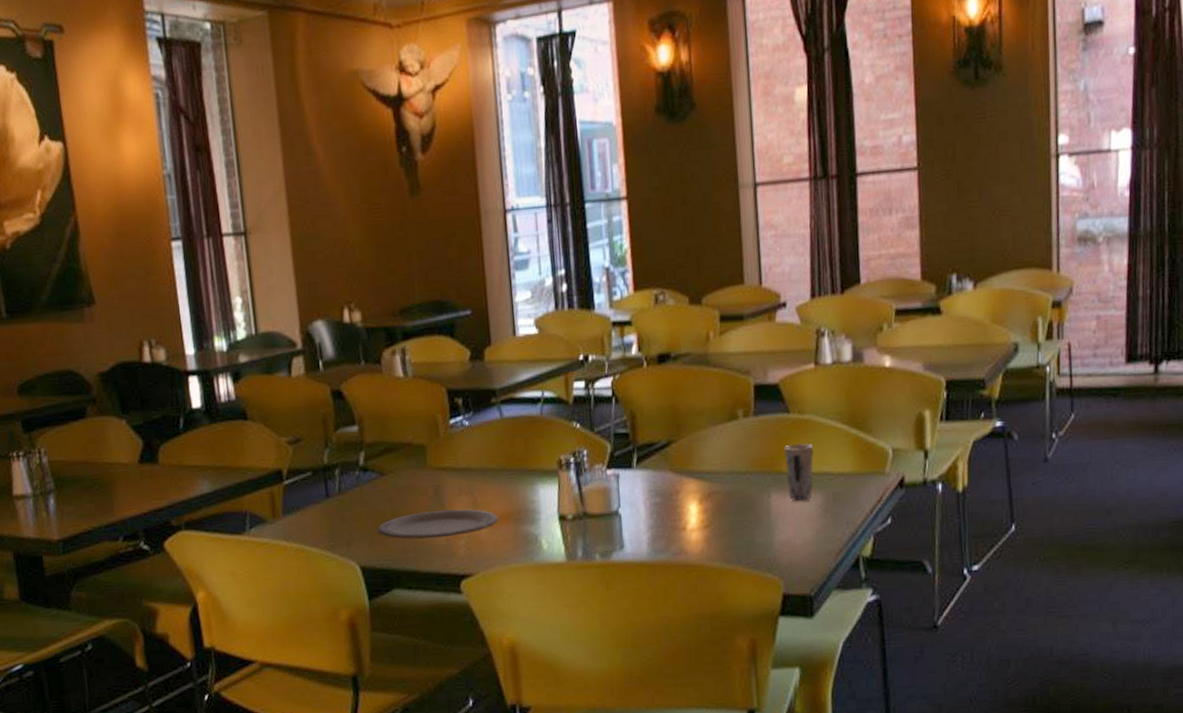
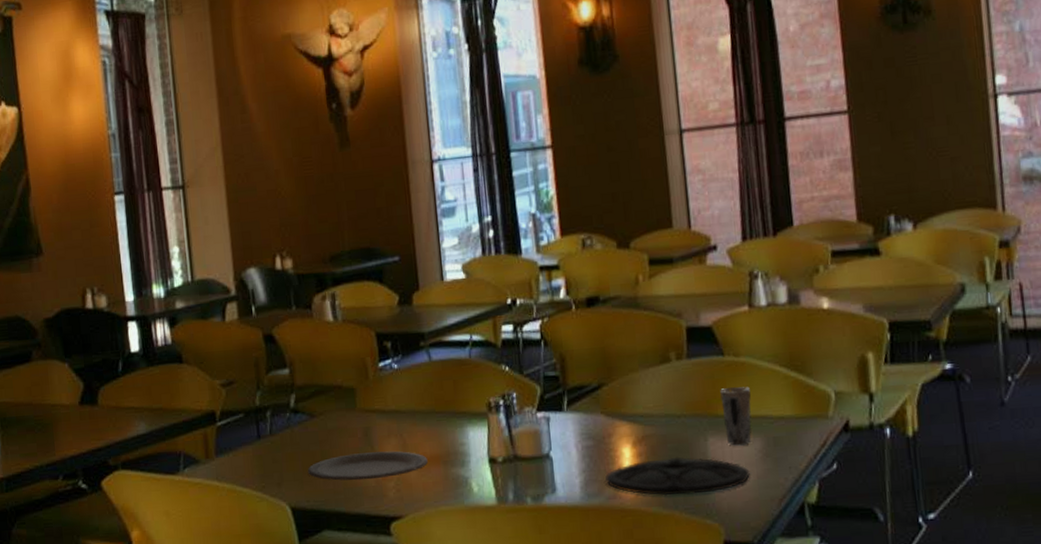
plate: none [671,513,810,551] -> present [604,456,750,496]

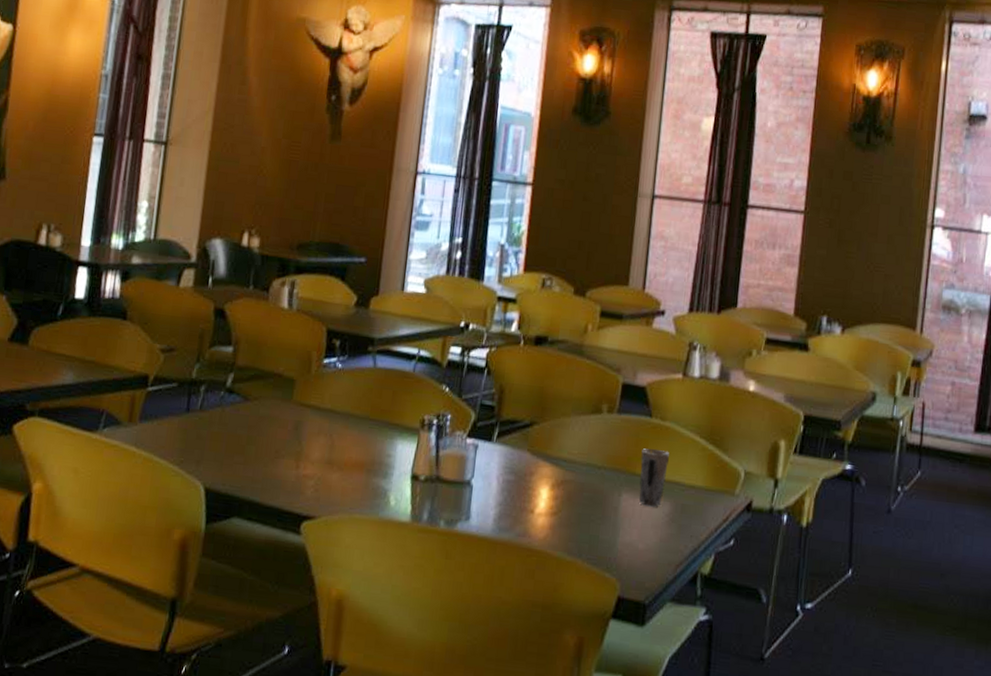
plate: present [307,451,428,481] -> none [229,444,352,476]
plate: present [604,456,750,496] -> none [518,505,654,547]

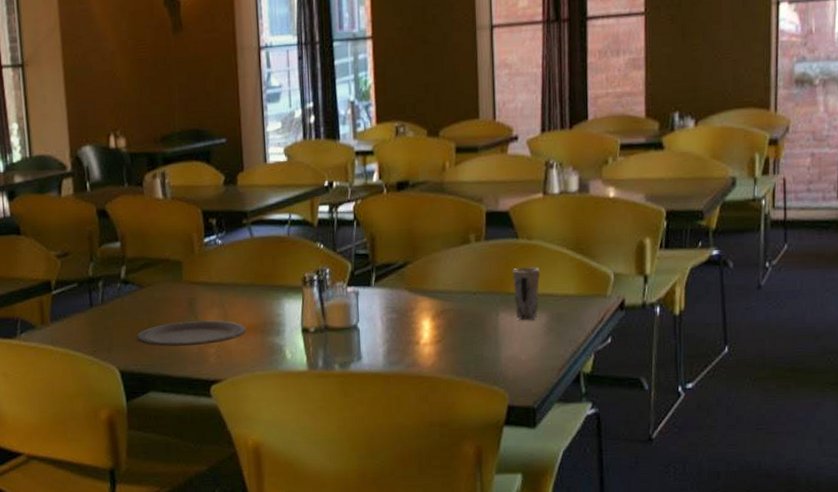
plate: none [229,444,352,476] -> present [135,320,246,347]

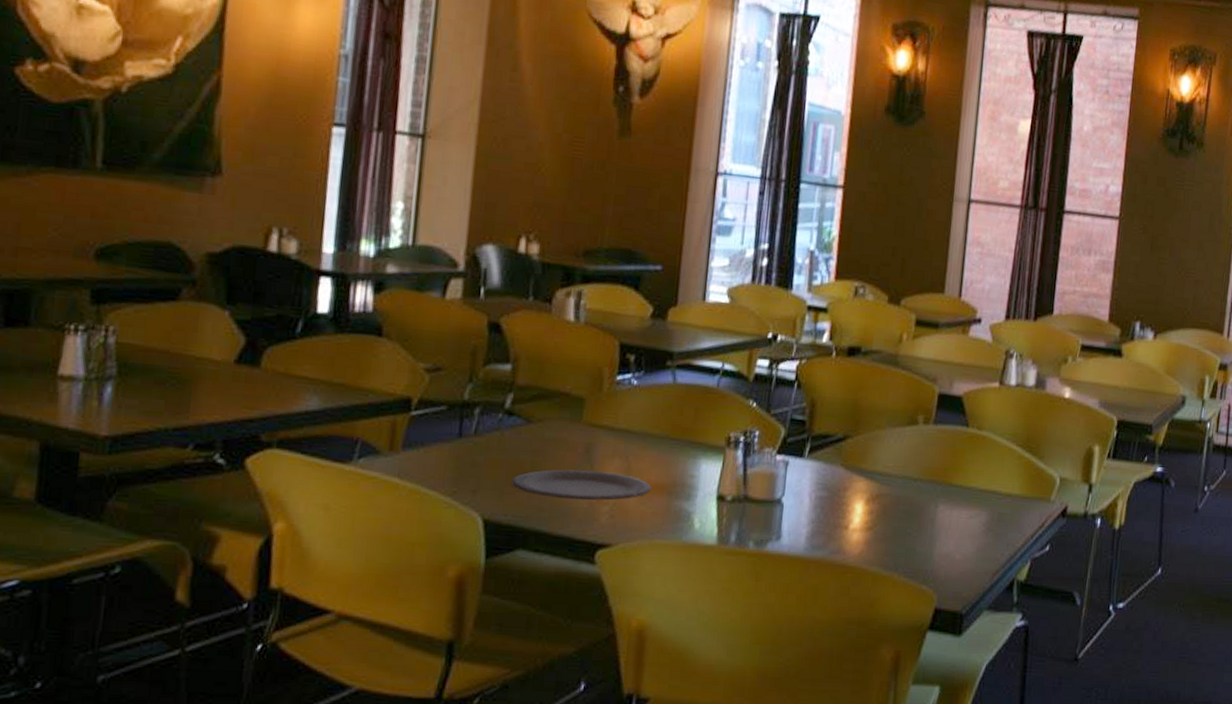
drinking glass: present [513,267,540,321] -> none [956,459,986,517]

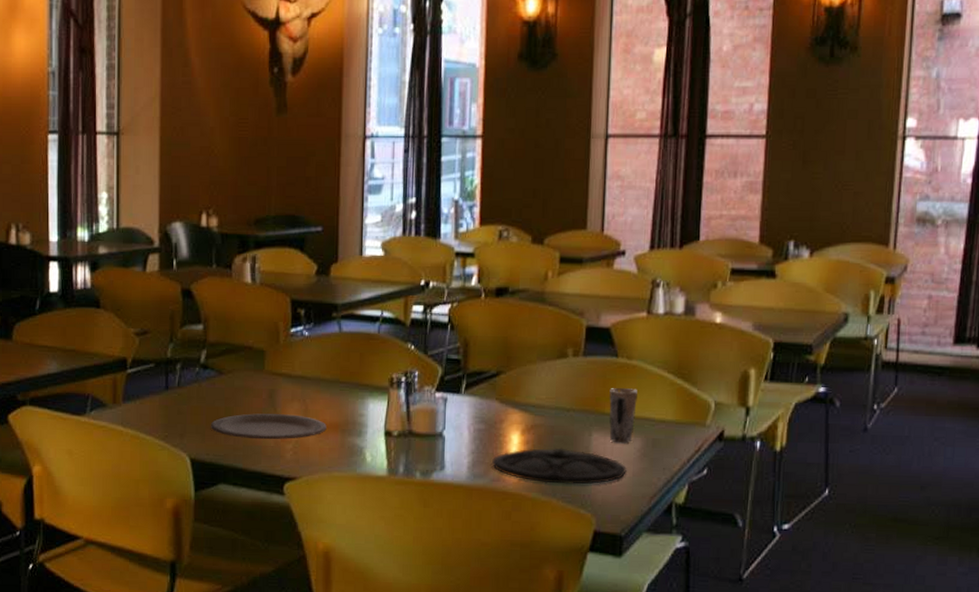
plate: none [831,519,971,559] -> present [491,447,626,485]
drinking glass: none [956,459,986,517] -> present [609,388,637,444]

